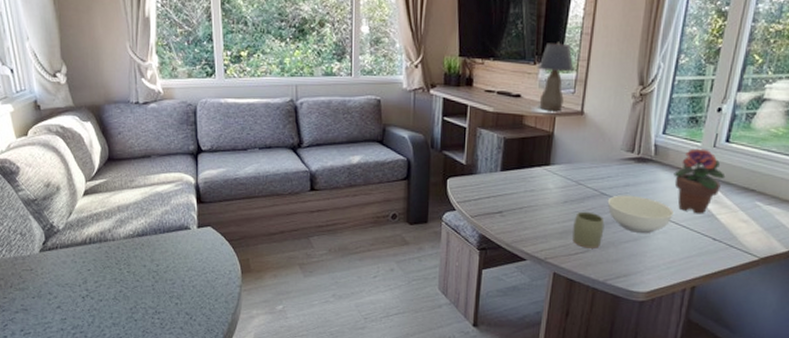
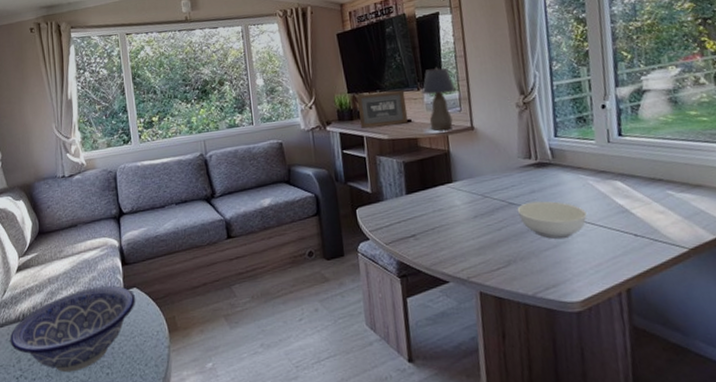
decorative bowl: none [75,221,210,298] -> present [10,285,136,373]
picture frame: none [466,60,520,98] -> present [357,89,408,128]
mug: present [572,211,605,249] -> none [488,223,521,262]
potted flower: present [673,148,726,214] -> none [576,145,629,212]

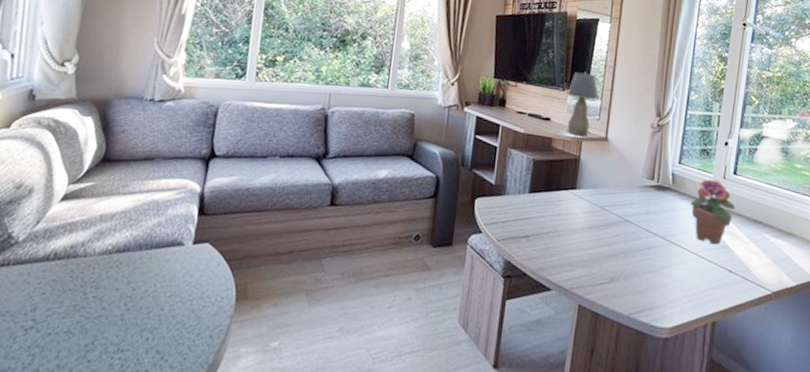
decorative bowl: present [10,285,136,373] -> none [27,234,206,331]
picture frame: present [357,89,408,128] -> none [498,82,550,121]
bowl: present [517,200,587,239] -> none [630,222,692,263]
potted flower: none [576,145,629,212] -> present [690,179,736,245]

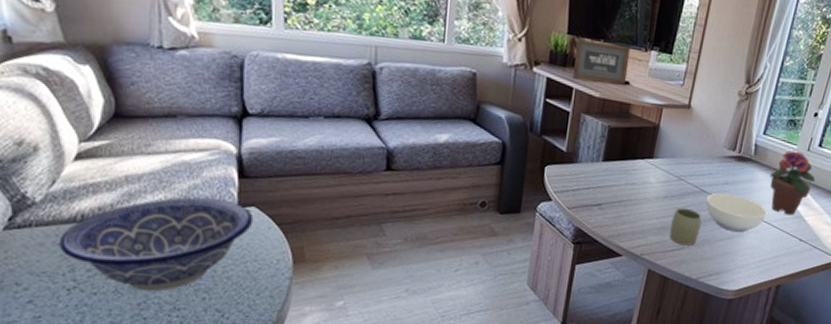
decorative bowl: none [27,234,206,331] -> present [59,197,254,291]
picture frame: none [498,82,550,121] -> present [572,39,631,85]
table lamp: present [565,72,599,137] -> none [645,30,685,103]
mug: none [597,238,628,279] -> present [669,207,702,246]
bowl: none [630,222,692,263] -> present [706,192,767,232]

